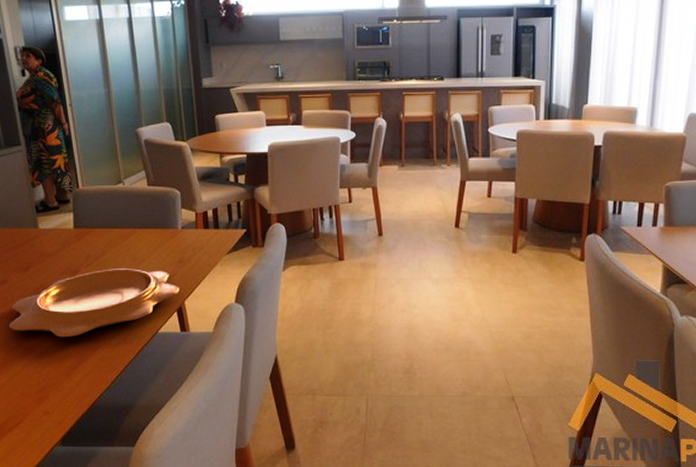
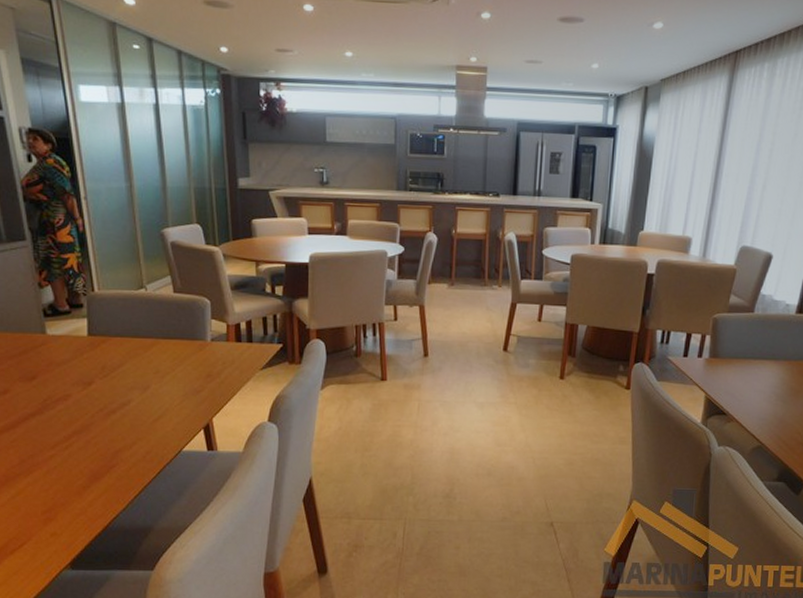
decorative bowl: present [8,267,180,338] -> none [10,380,207,454]

